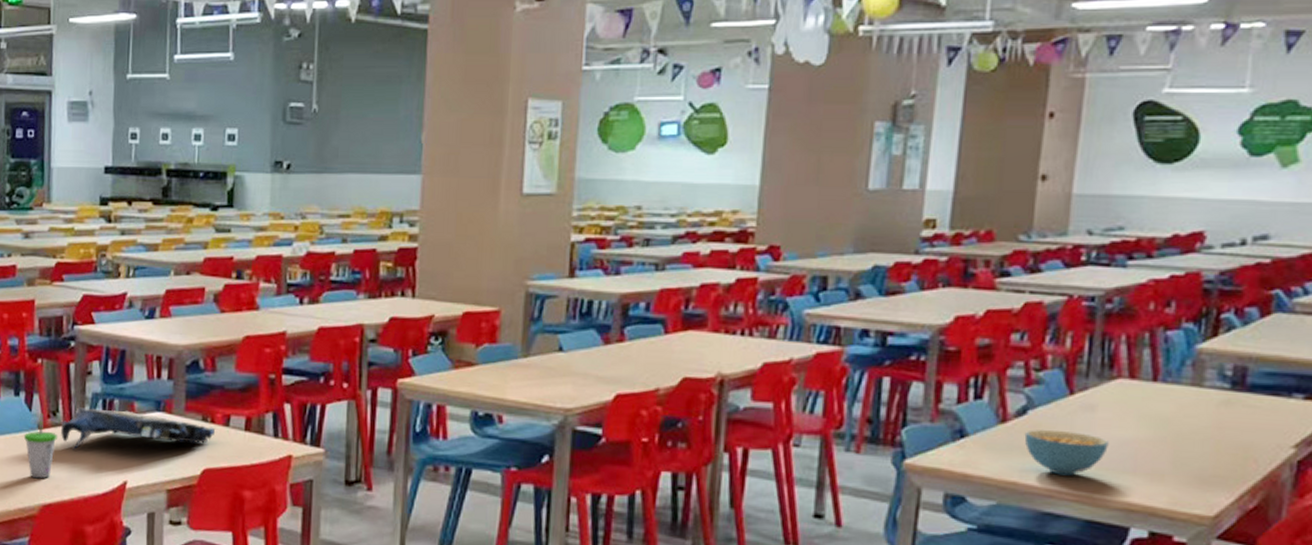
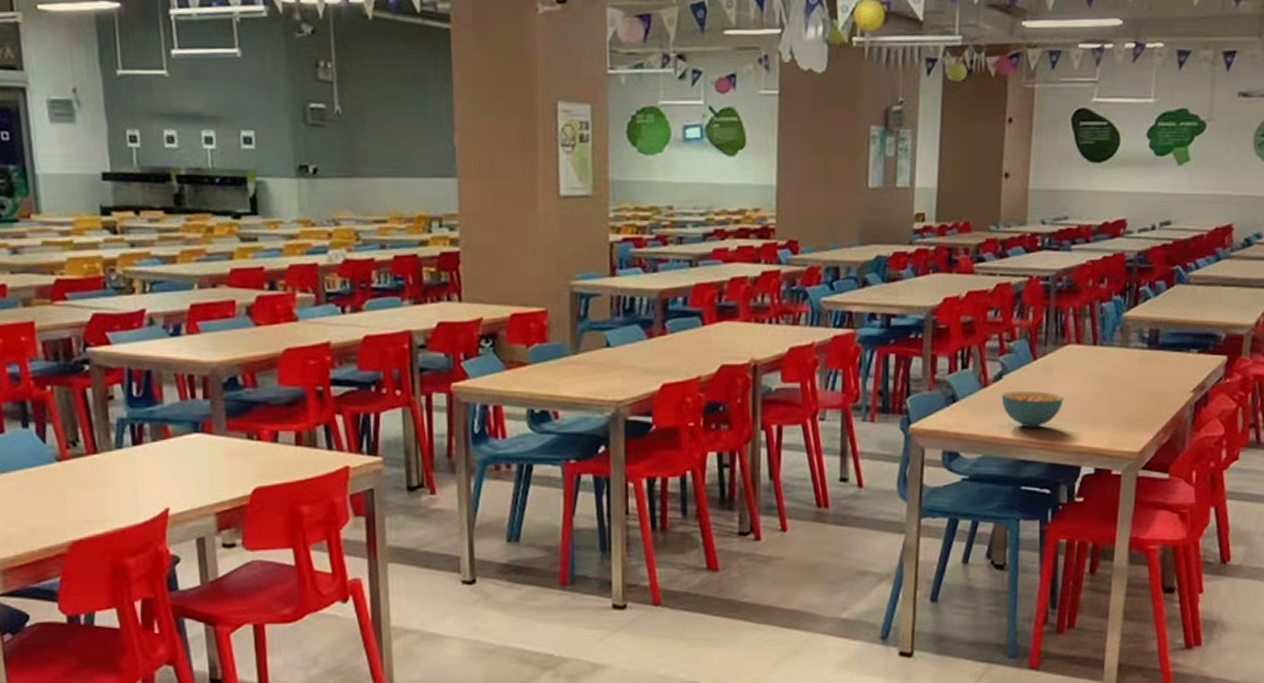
cup: present [23,412,57,479] -> none [39,443,81,515]
food tray: present [61,407,215,450] -> none [84,434,263,481]

